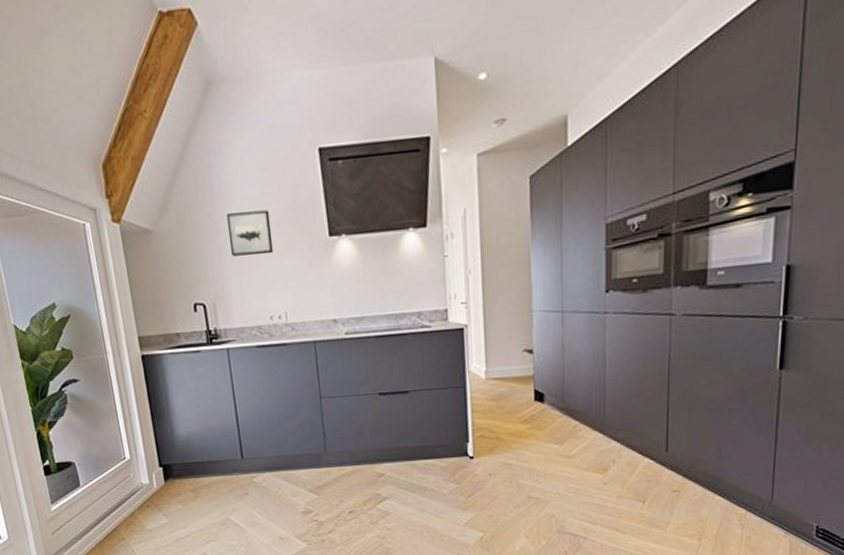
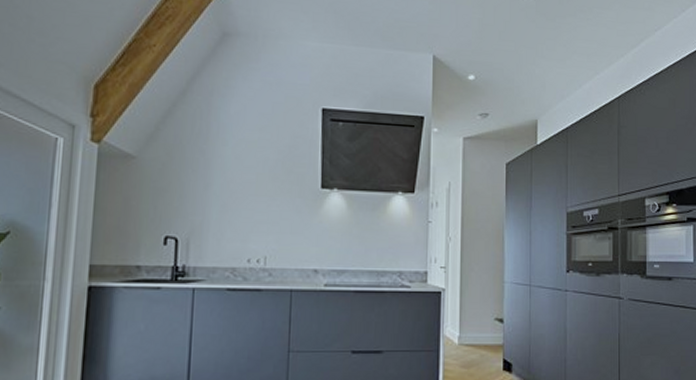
wall art: present [227,210,274,256] -> none [216,152,265,197]

